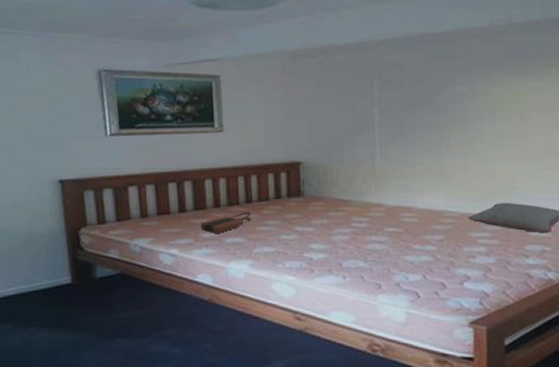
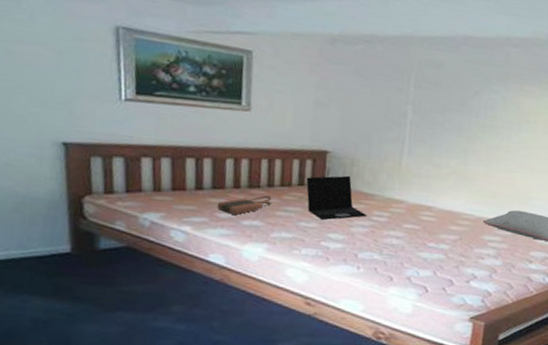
laptop: none [282,184,347,232] -> present [306,175,367,221]

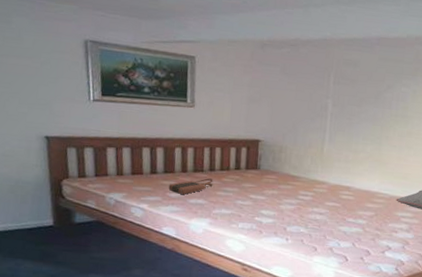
laptop: present [306,175,367,221] -> none [242,160,294,199]

